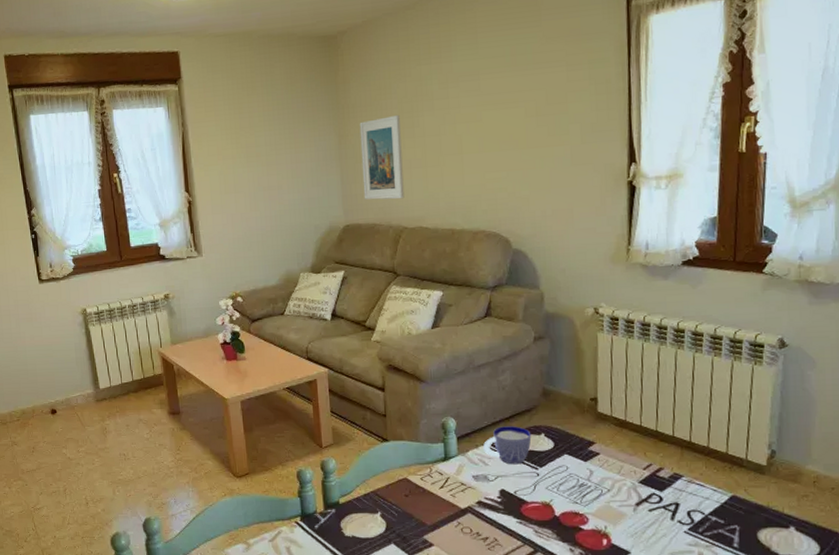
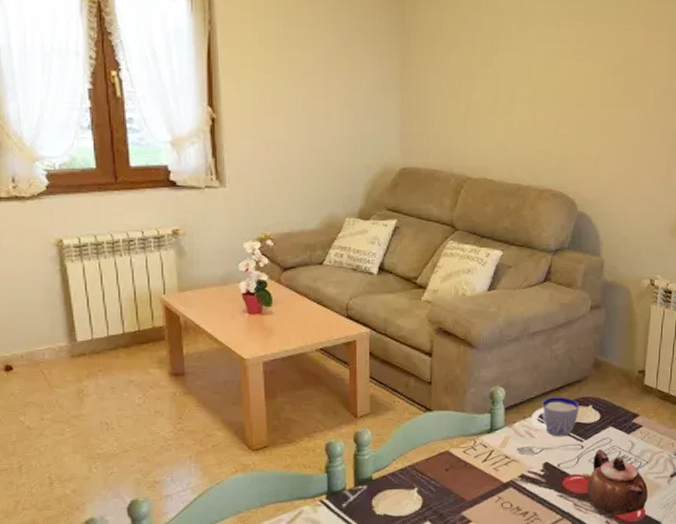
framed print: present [359,114,405,200] -> none [425,49,472,145]
teapot: none [546,476,613,543] -> present [587,449,648,515]

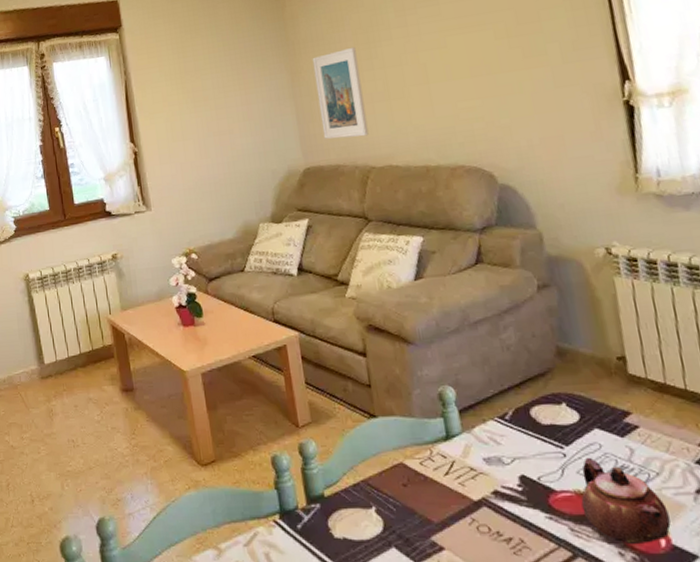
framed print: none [425,49,472,145] -> present [312,46,369,140]
cup: present [531,397,580,437] -> none [492,394,551,443]

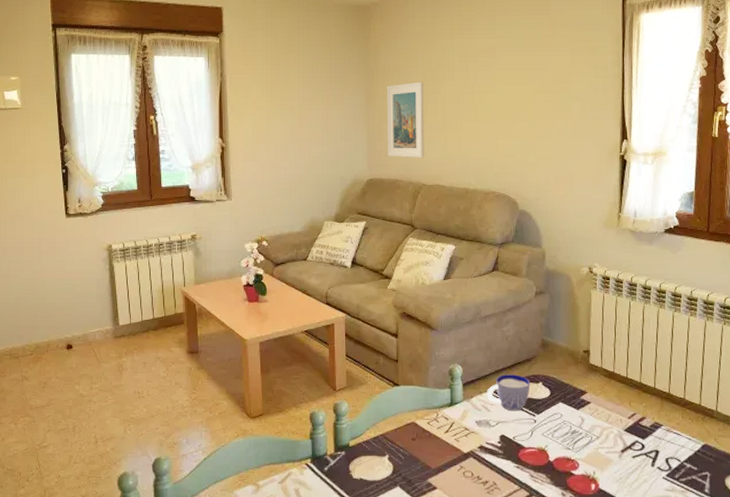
cup: none [492,394,551,443] -> present [487,374,530,411]
teapot: present [581,457,671,544] -> none [541,423,600,487]

